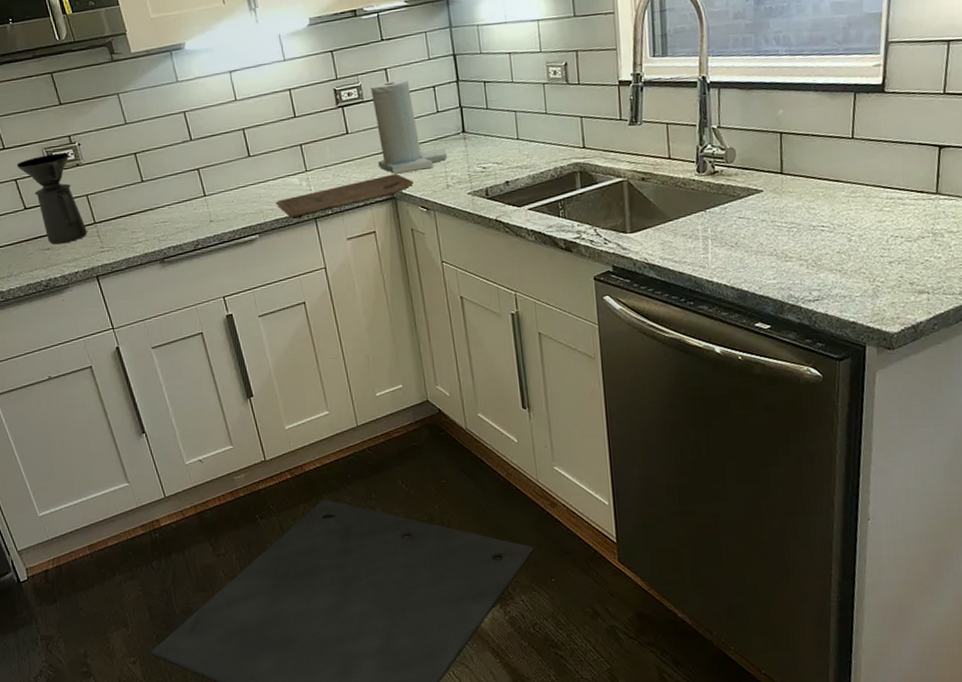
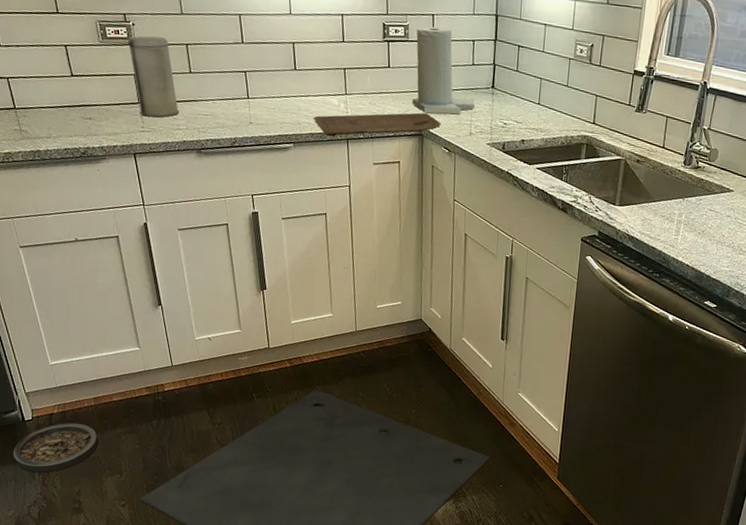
pet bowl: none [12,576,99,638] -> present [13,422,99,473]
coffee maker: present [17,152,87,245] -> none [68,27,130,117]
canister: none [75,151,137,236] -> present [127,36,180,118]

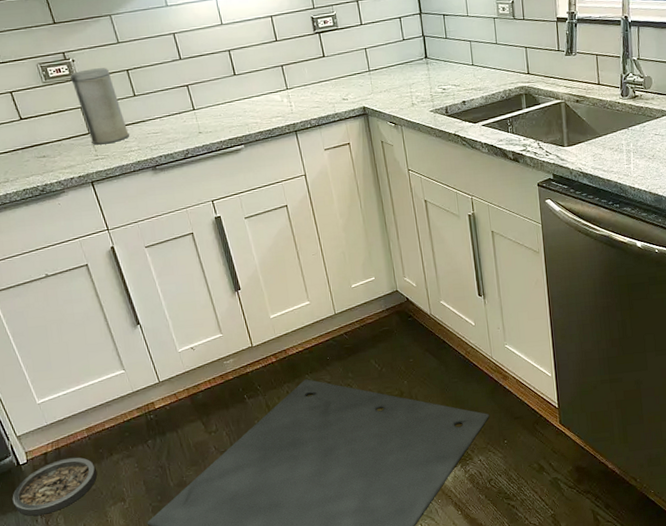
cutting board: present [313,112,441,136] -> none [259,93,383,131]
paper towel: present [412,26,475,115] -> none [344,10,412,93]

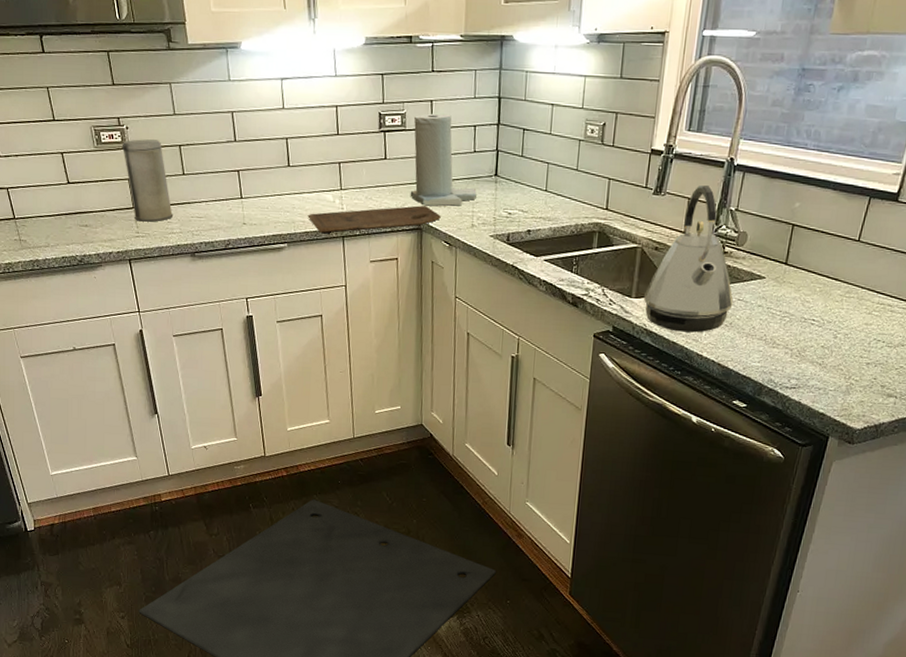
pet bowl: present [12,457,97,516] -> none [17,533,98,583]
cutting board: none [259,93,383,131] -> present [307,205,441,234]
paper towel: none [344,10,412,93] -> present [410,113,477,206]
kettle: none [574,42,652,170] -> present [643,185,733,333]

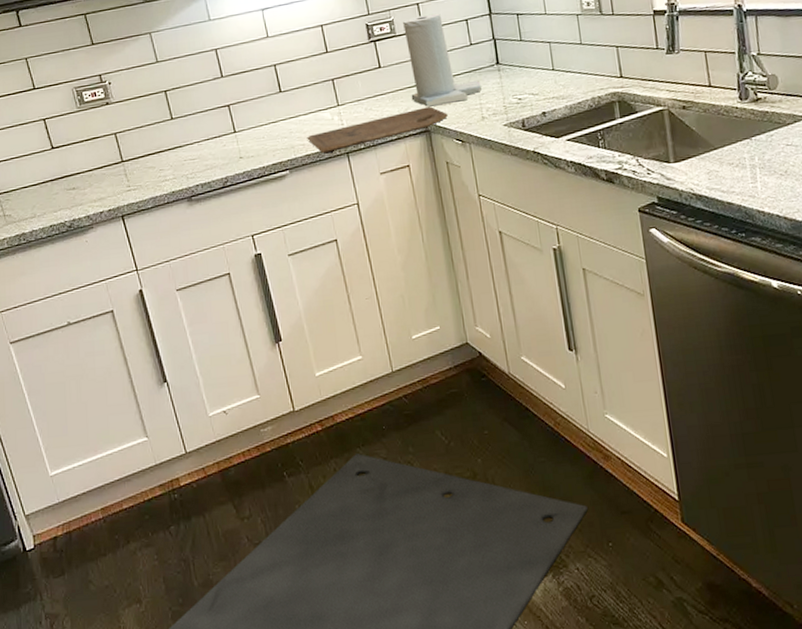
canister: present [121,139,174,222] -> none [105,89,165,175]
kettle: present [643,185,733,333] -> none [682,36,783,191]

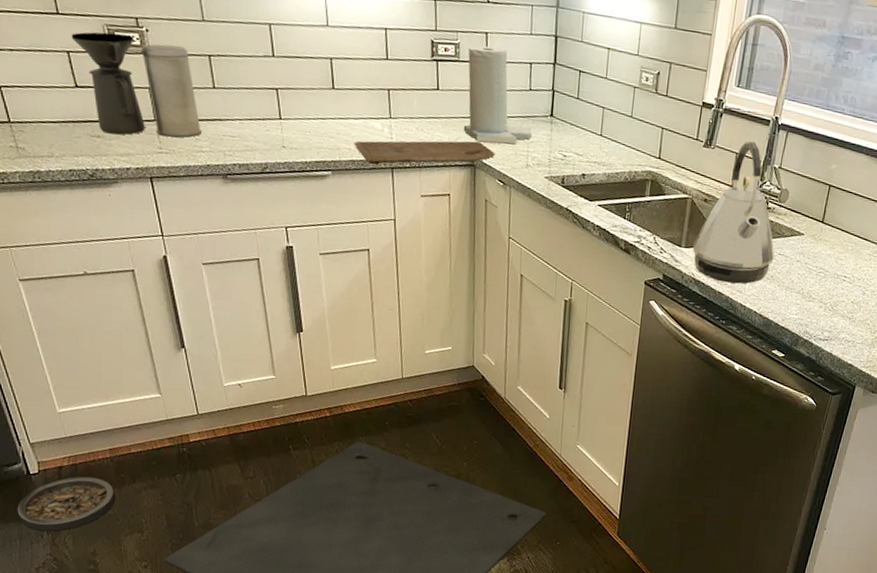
pet bowl: none [15,544,111,616] -> present [17,476,116,531]
coffee maker: none [46,91,114,184] -> present [71,32,145,135]
canister: none [105,89,165,175] -> present [140,44,203,138]
kettle: none [682,36,783,191] -> present [692,141,775,284]

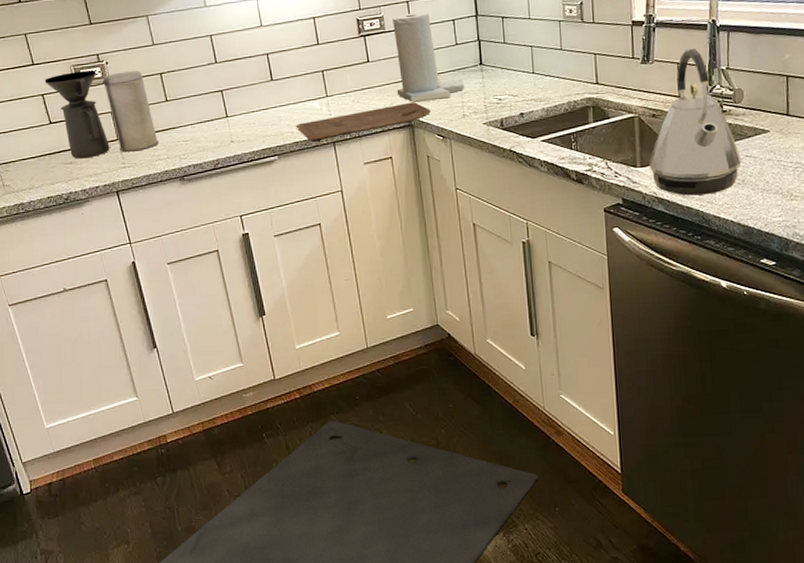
pet bowl: present [17,476,116,531] -> none [13,490,102,552]

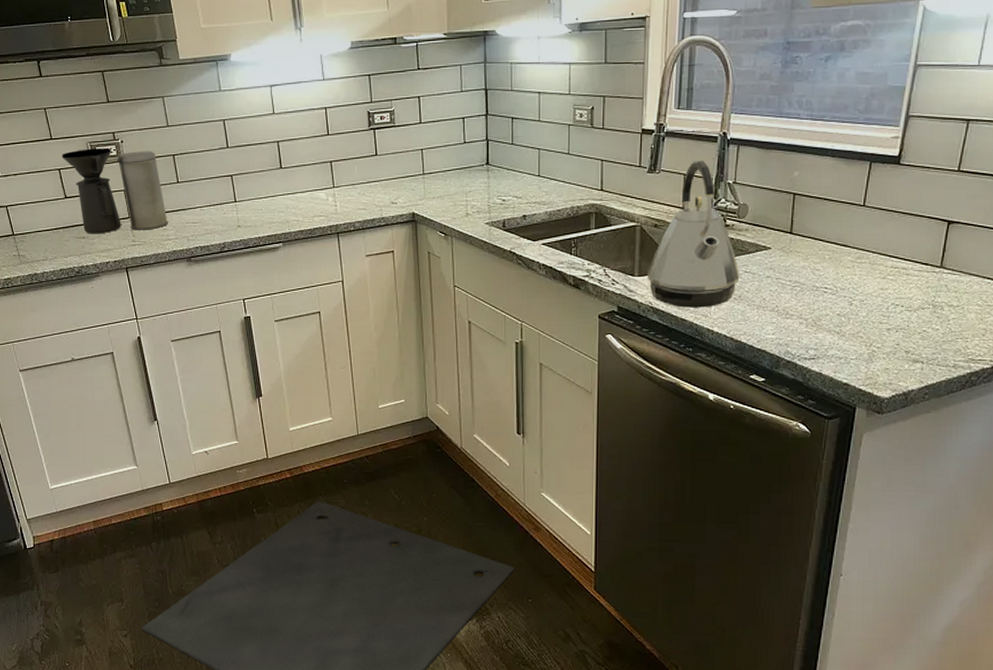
cutting board: present [296,102,431,142] -> none [301,198,435,231]
paper towel: present [393,12,464,102] -> none [402,108,469,198]

